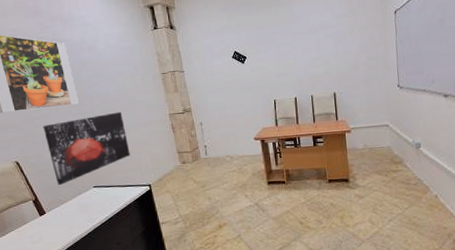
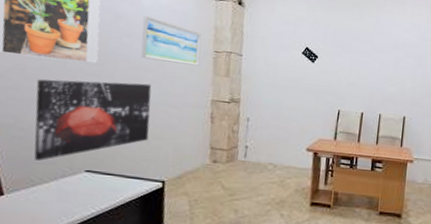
wall art: none [101,57,153,93] -> present [140,16,202,67]

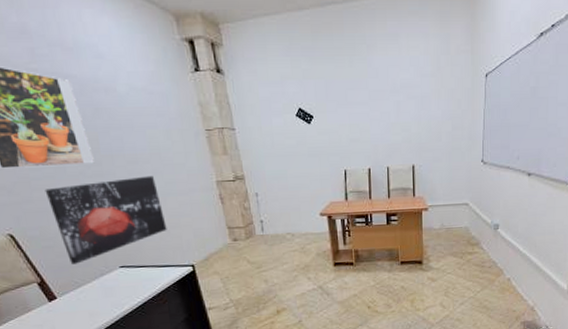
wall art: present [140,16,202,67] -> none [123,104,195,150]

